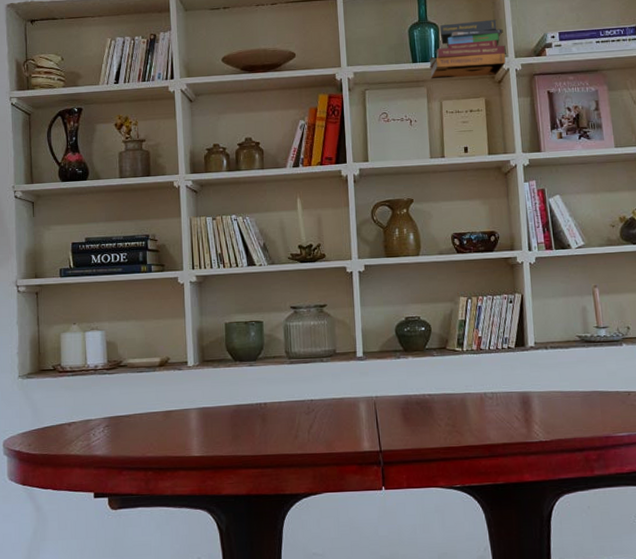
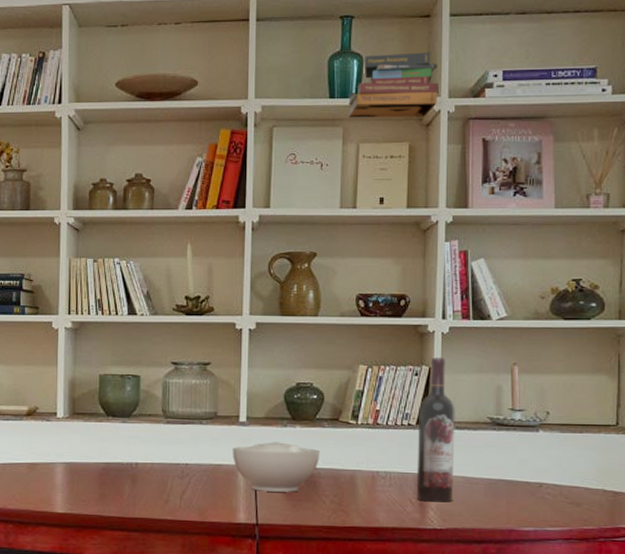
bowl: none [353,373,432,420] -> present [233,442,320,492]
wine bottle: none [516,285,554,417] -> present [416,357,455,502]

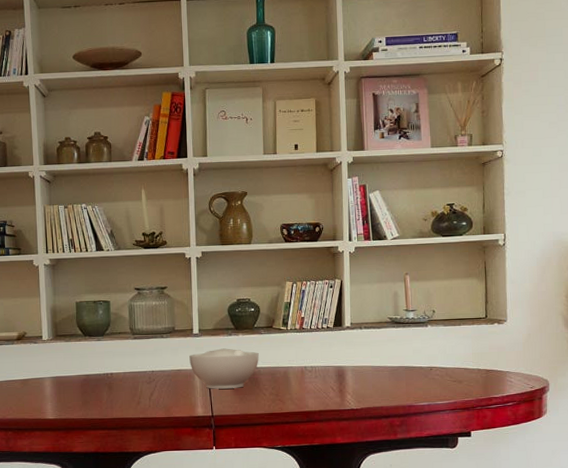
books: present [348,52,439,118] -> none [265,23,336,80]
wine bottle: present [416,357,455,502] -> none [335,272,365,388]

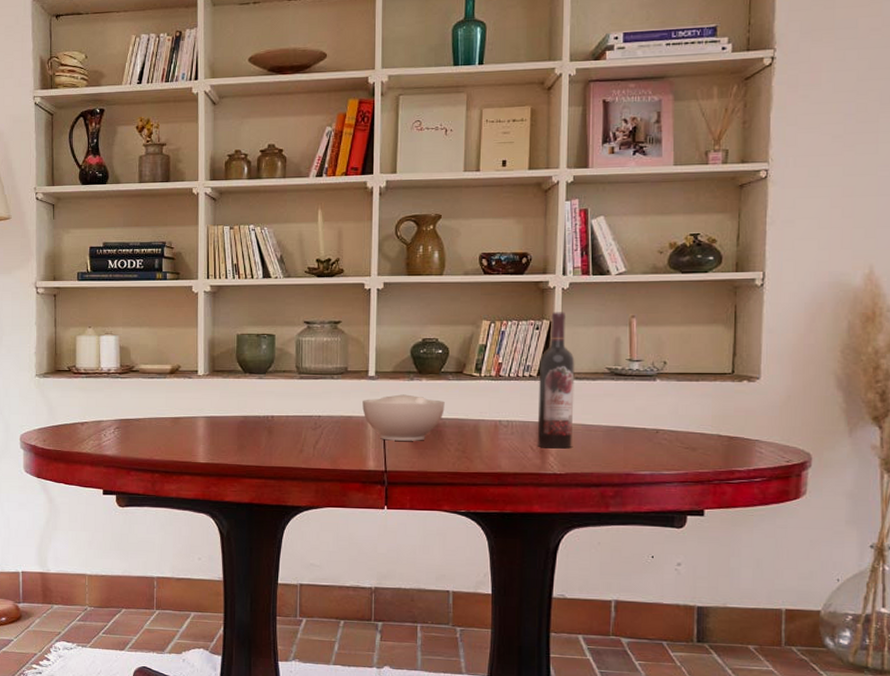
wine bottle: none [335,272,365,388] -> present [537,312,575,449]

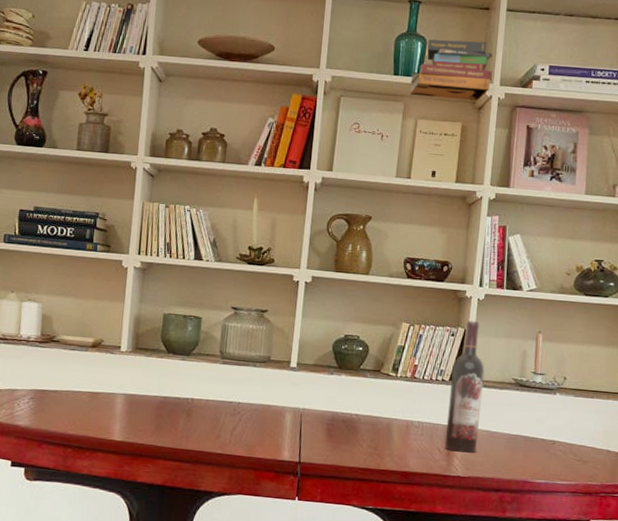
bowl: present [362,394,445,441] -> none [282,387,361,435]
books: none [472,17,560,85] -> present [409,39,492,101]

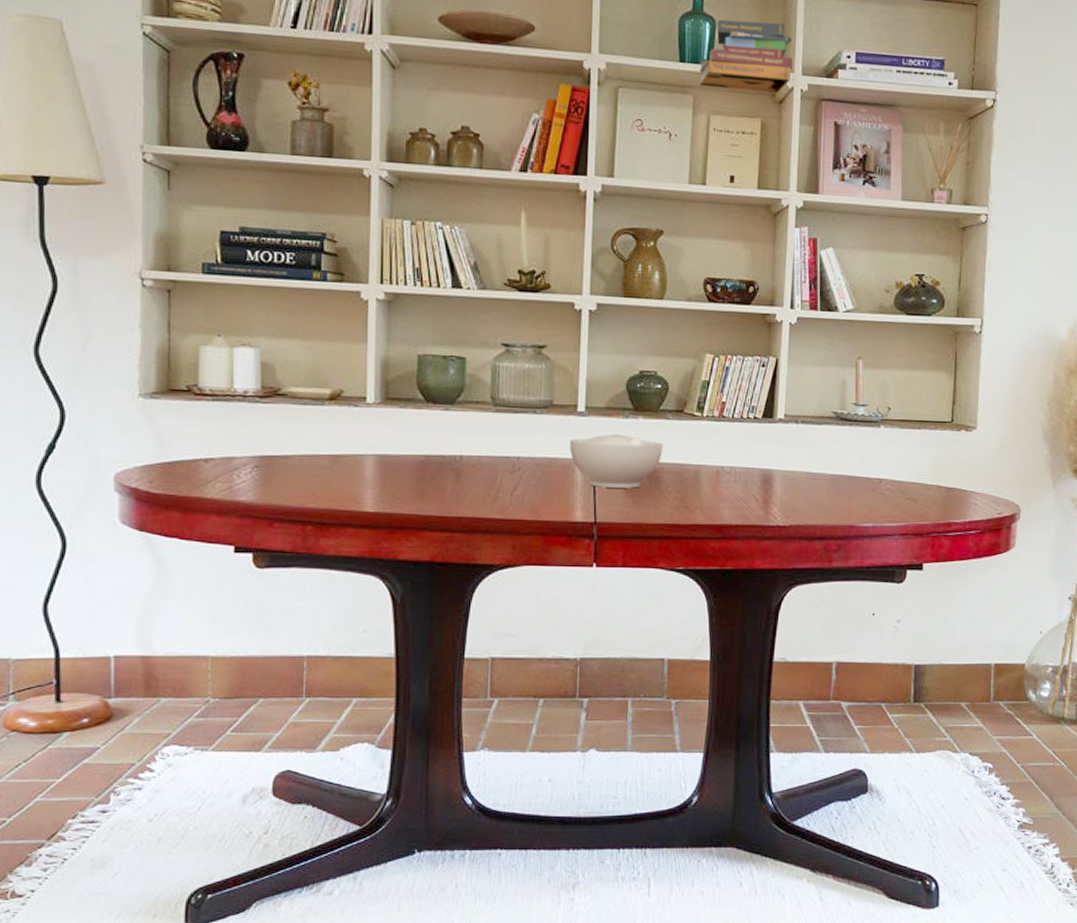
bowl: none [282,387,361,435] -> present [570,434,663,488]
wine bottle: present [444,321,485,453] -> none [760,348,801,499]

